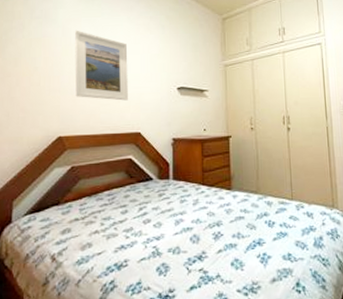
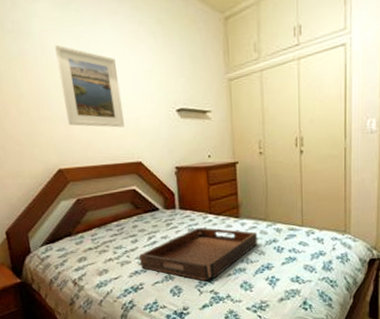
serving tray: none [127,199,249,258] -> present [139,227,257,282]

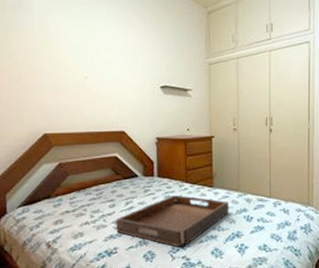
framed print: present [55,44,124,128] -> none [52,21,111,99]

